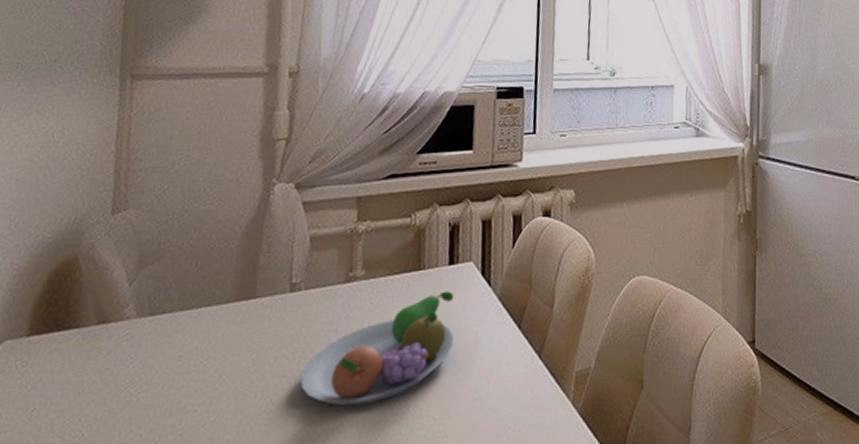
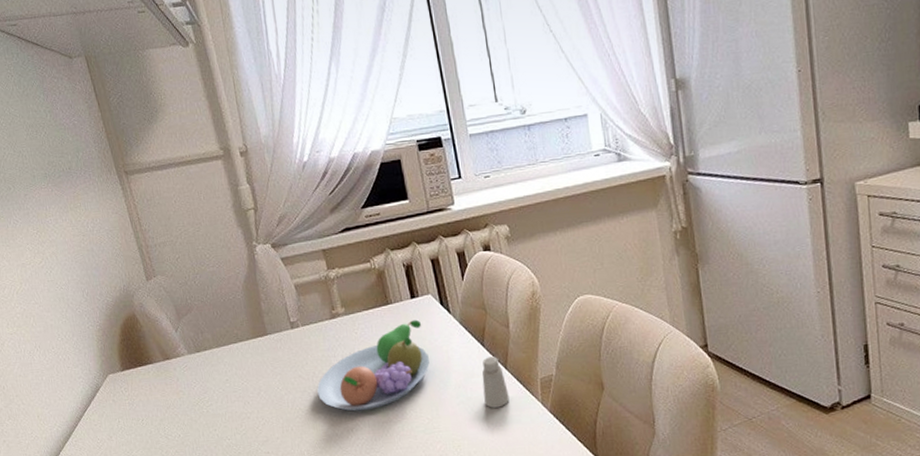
saltshaker: none [507,342,538,407] -> present [482,356,509,408]

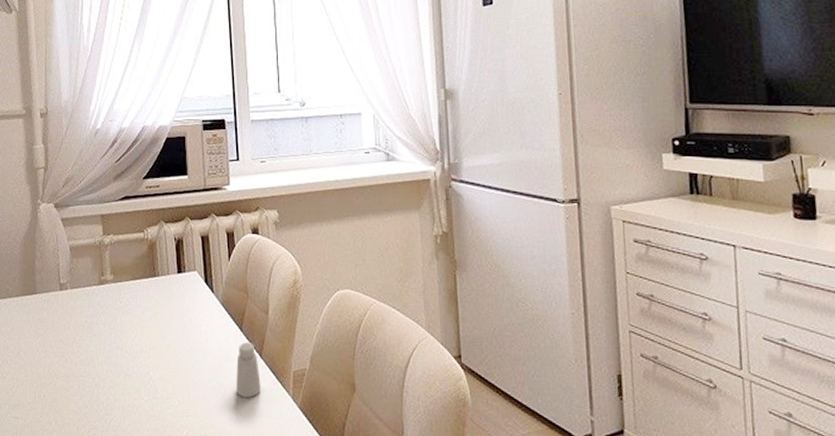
fruit bowl: present [317,319,430,412] -> none [75,295,187,385]

